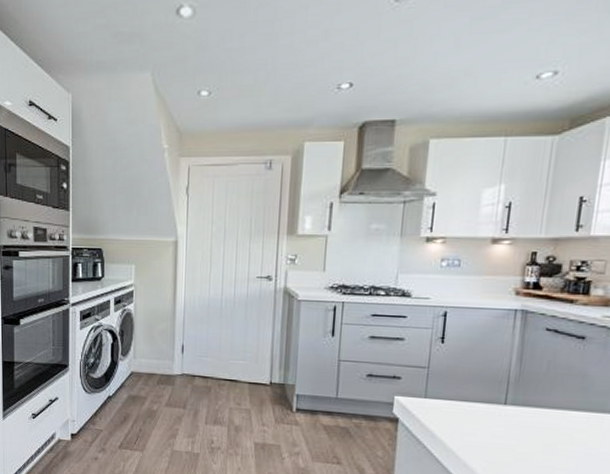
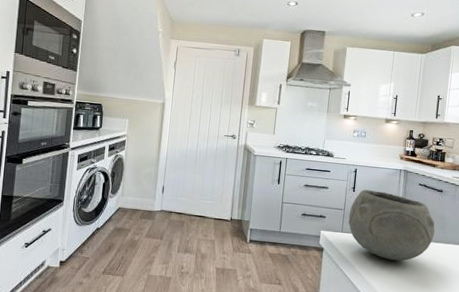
bowl: none [434,339,571,436] -> present [348,189,435,261]

